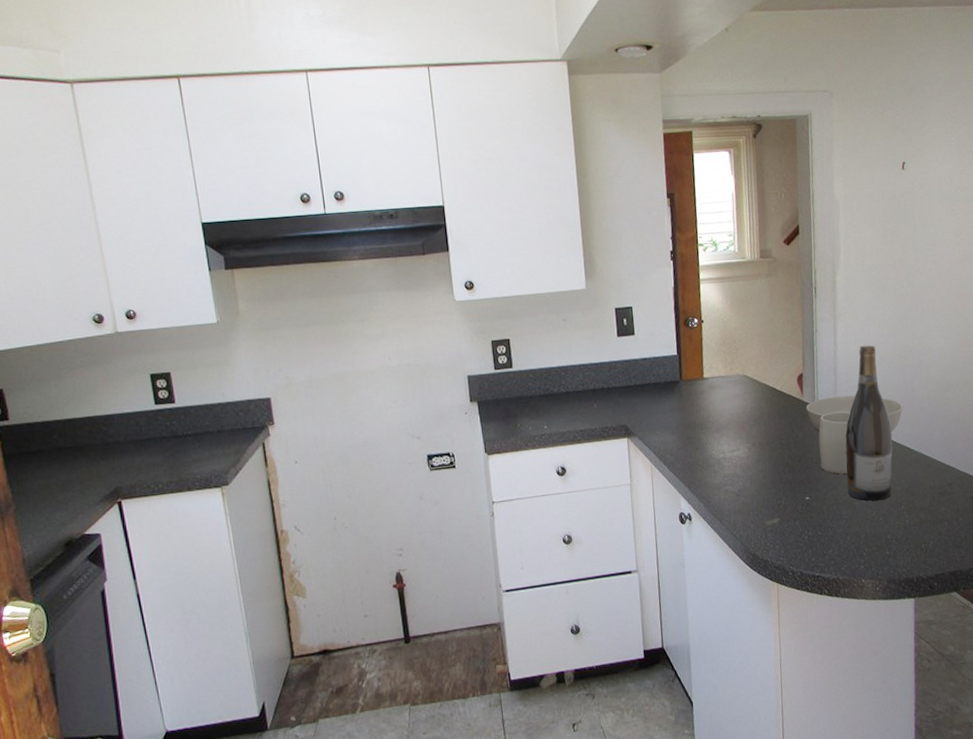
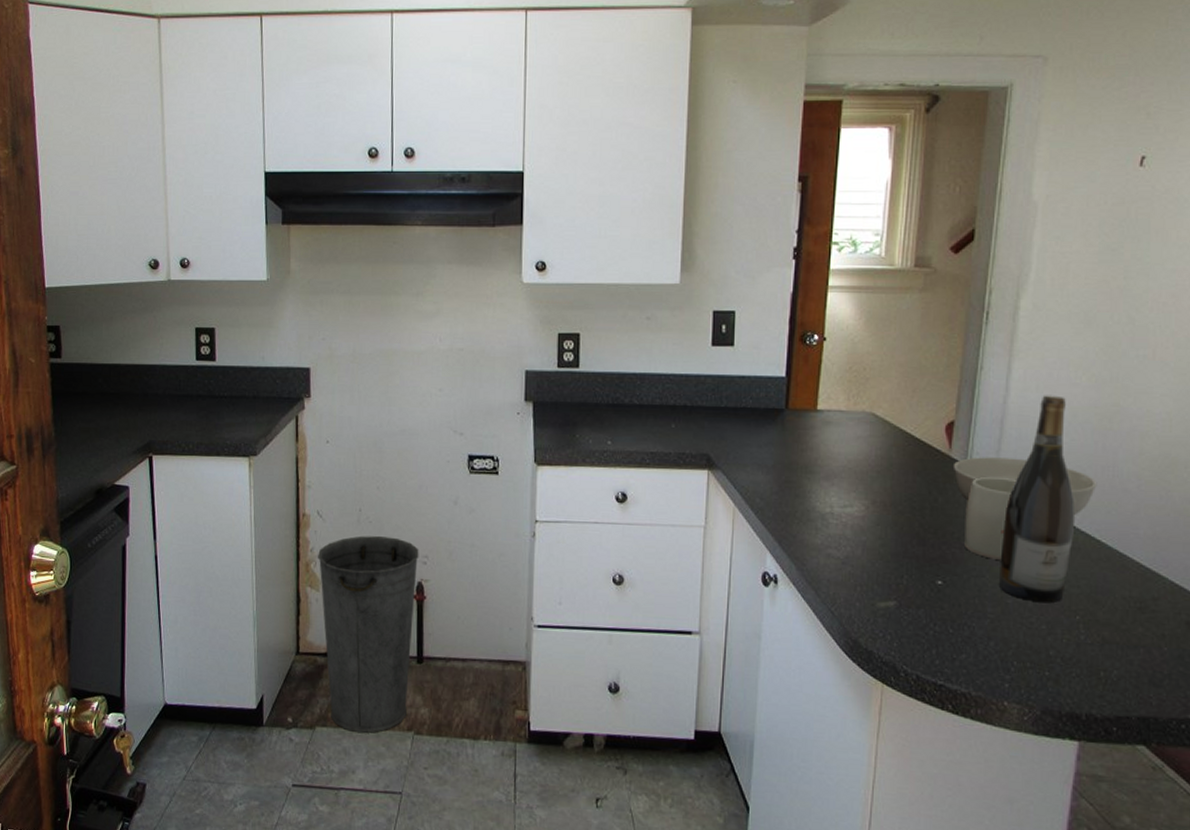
bucket: none [300,537,401,717] -> present [318,535,419,734]

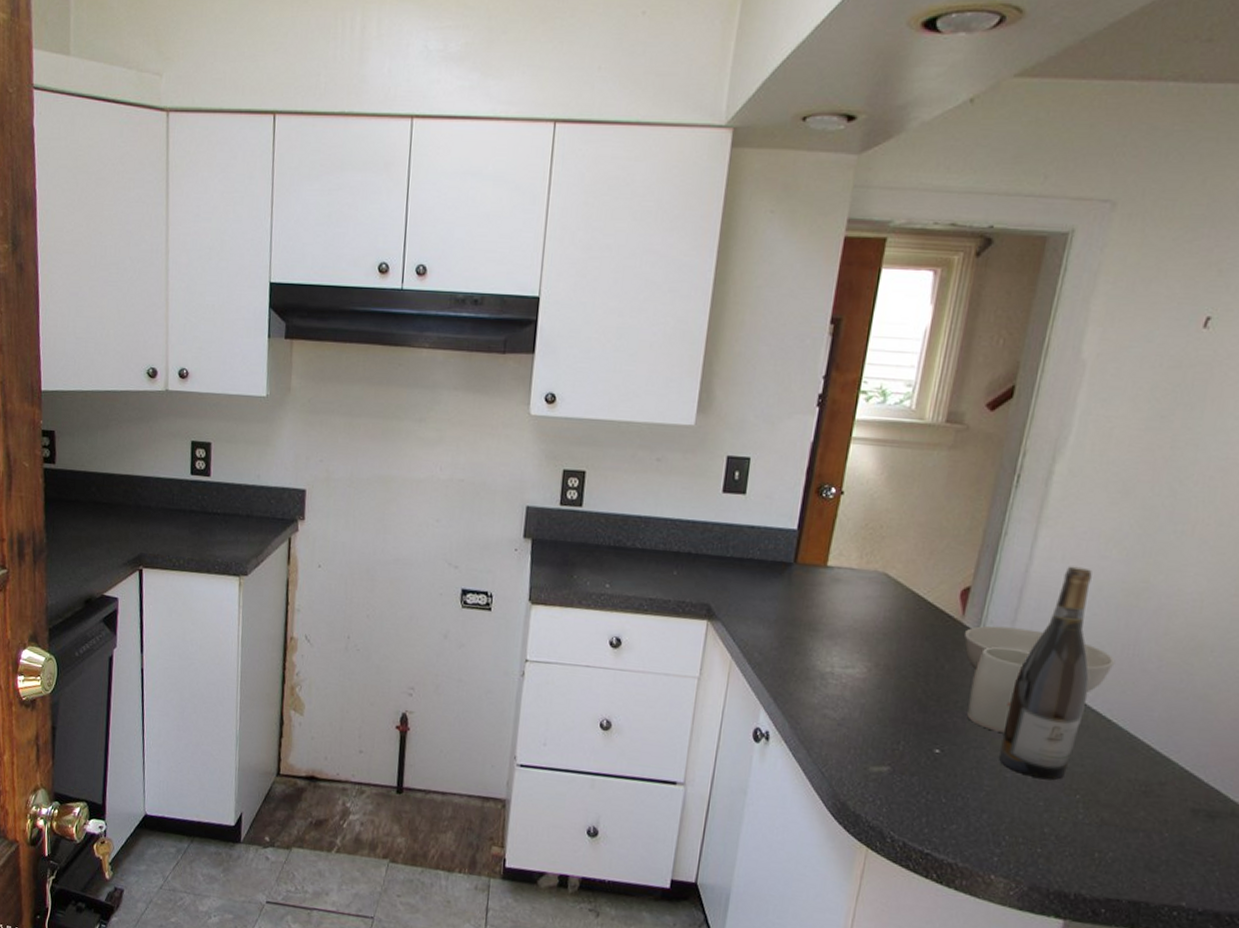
bucket: present [318,535,419,734] -> none [303,663,406,858]

